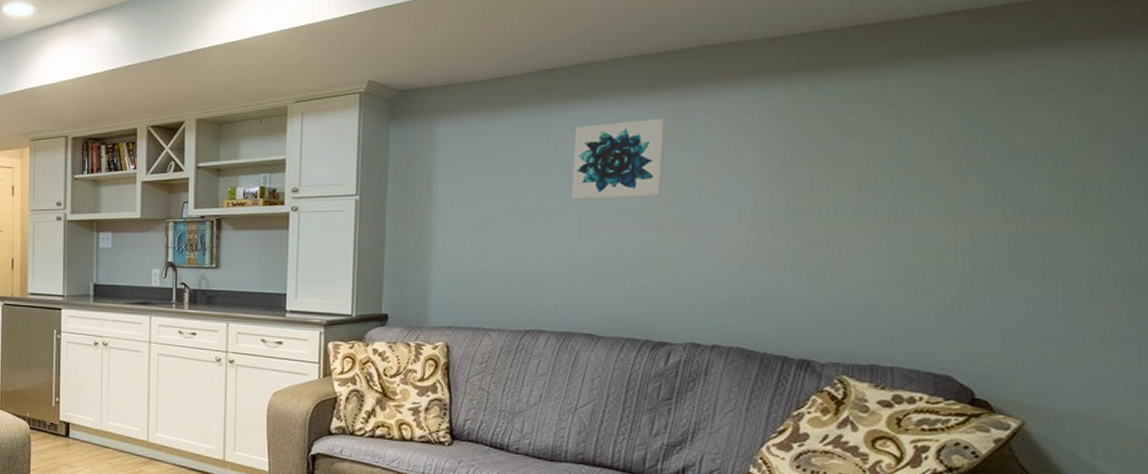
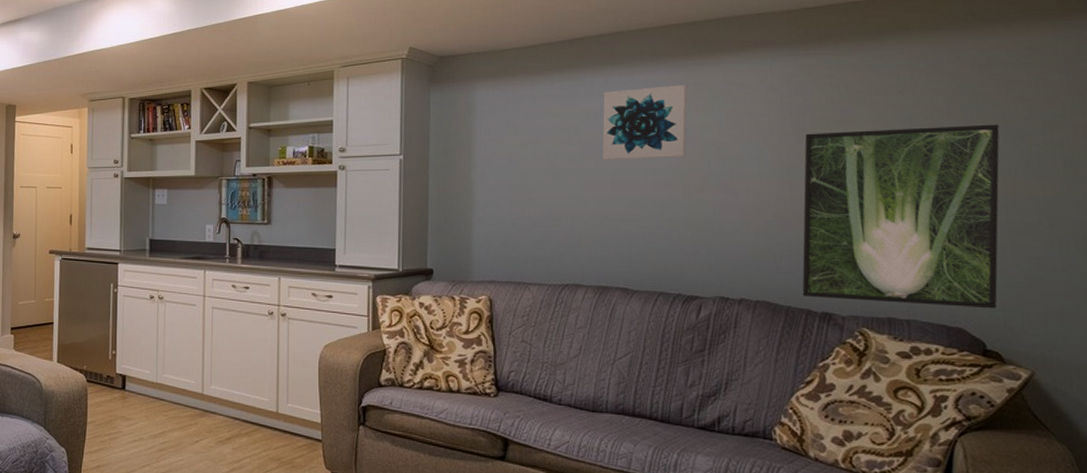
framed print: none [779,158,1006,356] -> present [802,124,1000,309]

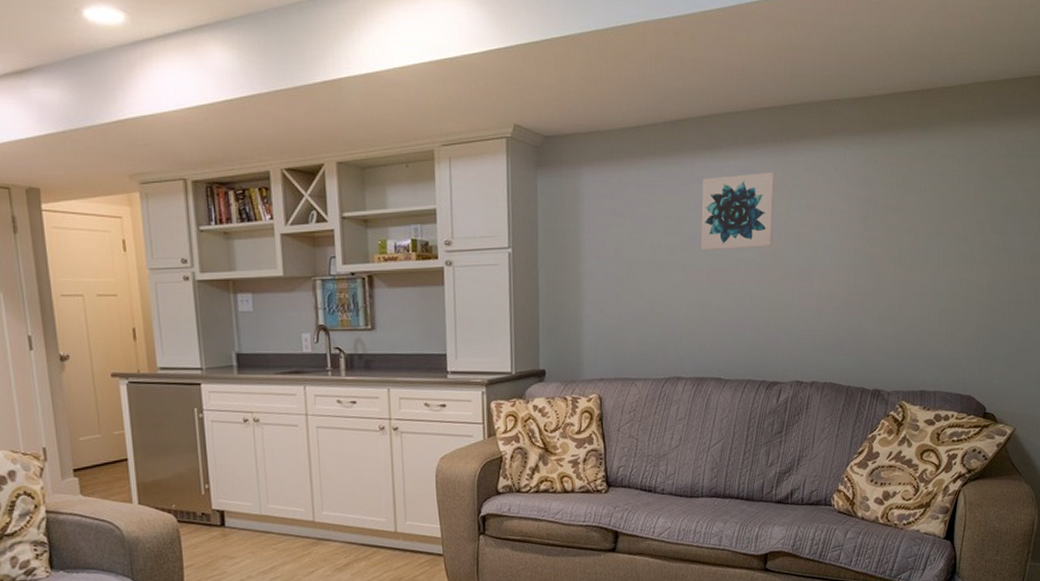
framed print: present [802,124,1000,309] -> none [859,213,1010,378]

